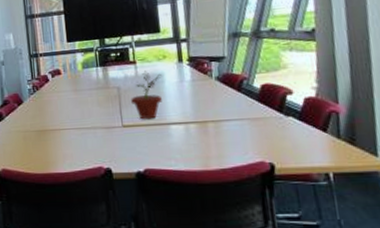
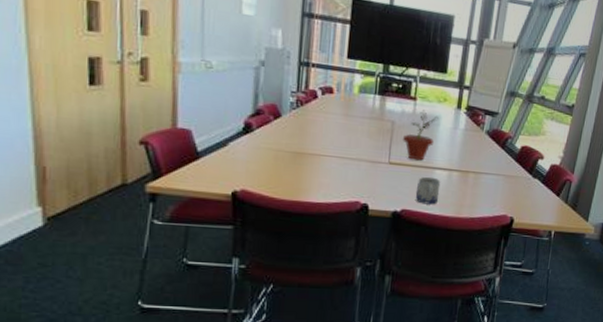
mug: none [155,133,182,161] -> present [415,176,441,205]

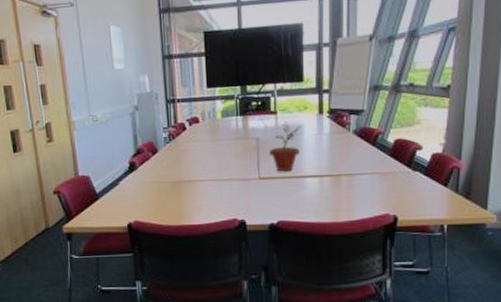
mug: present [415,176,441,205] -> none [289,185,314,214]

